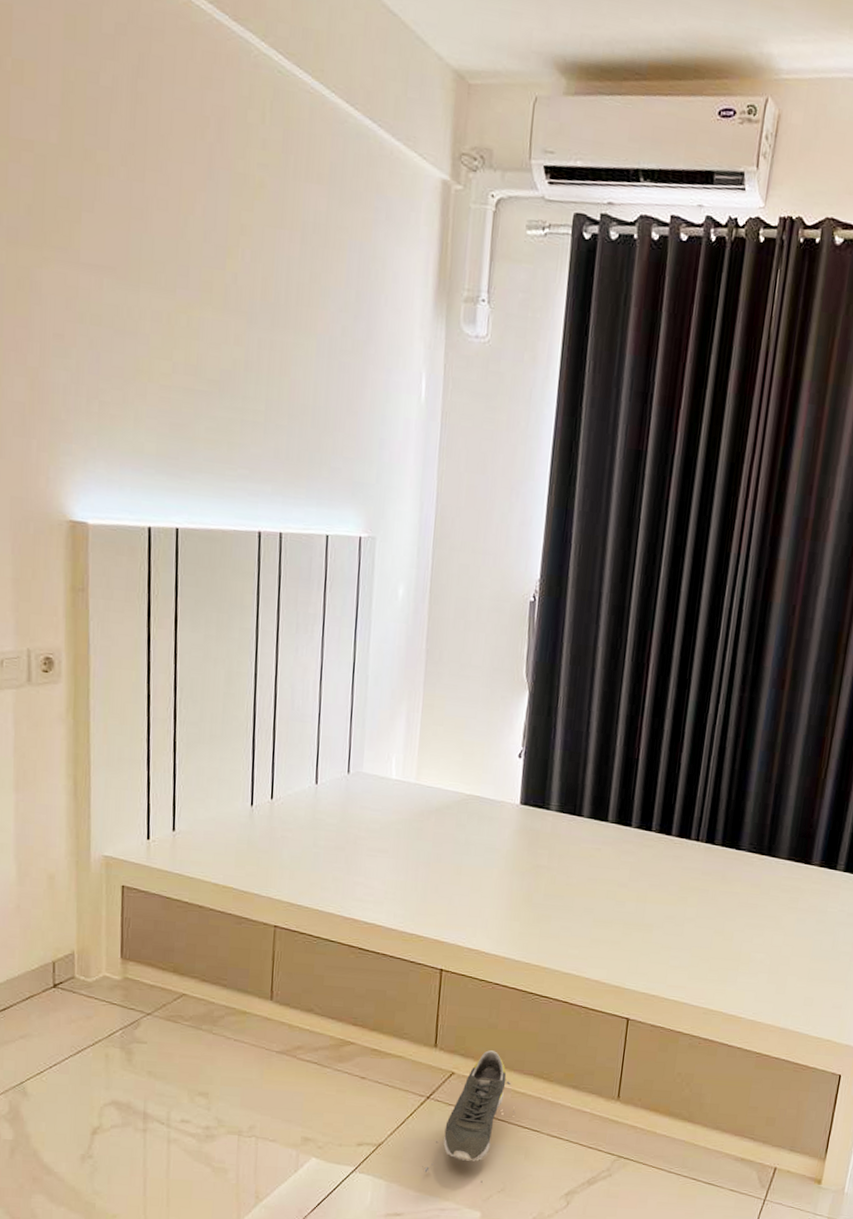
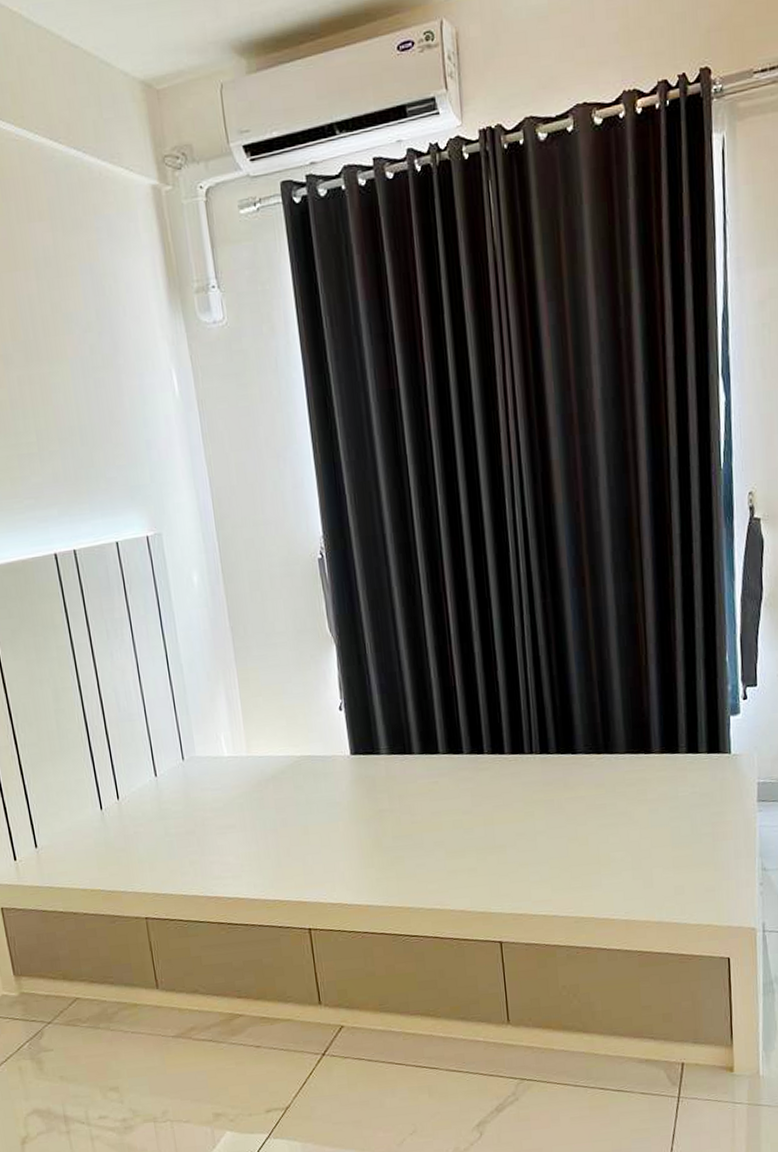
shoe: present [422,1050,516,1183] -> none [332,997,410,1128]

